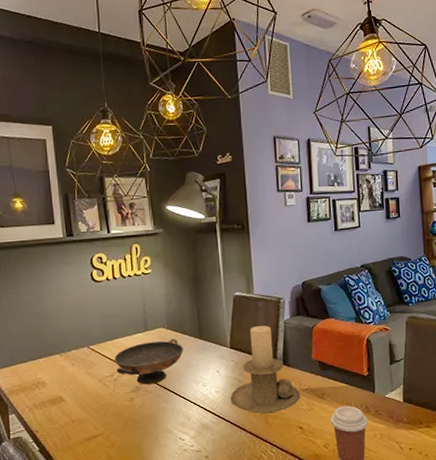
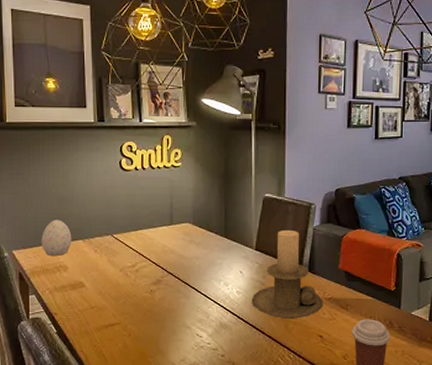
decorative egg: none [17,336,49,373] -> present [41,220,72,256]
decorative bowl: present [114,338,184,385] -> none [137,235,208,279]

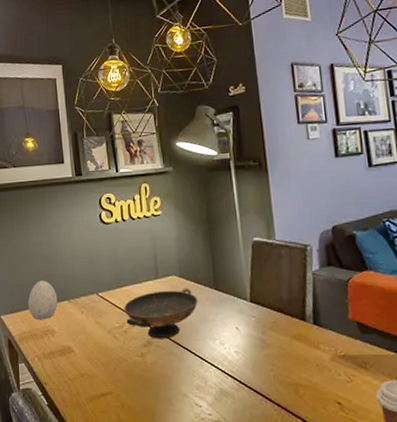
decorative bowl: none [137,235,208,279] -> present [124,288,198,339]
candle holder: present [251,229,323,319] -> none [252,276,337,383]

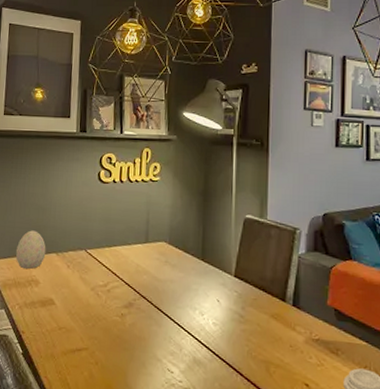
decorative bowl: present [124,288,198,339] -> none [110,255,184,303]

